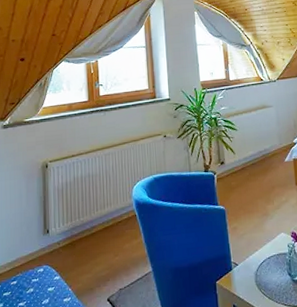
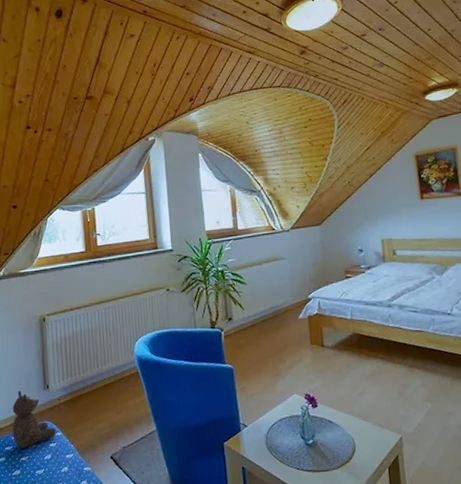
stuffed bear: none [11,235,55,294] -> present [12,390,56,448]

